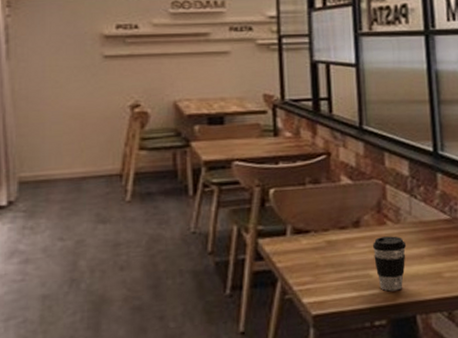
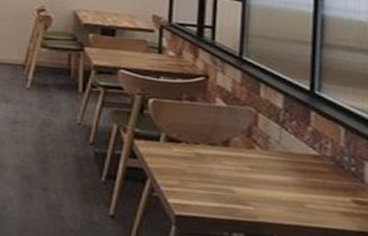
coffee cup: present [372,236,407,292] -> none [238,159,272,210]

